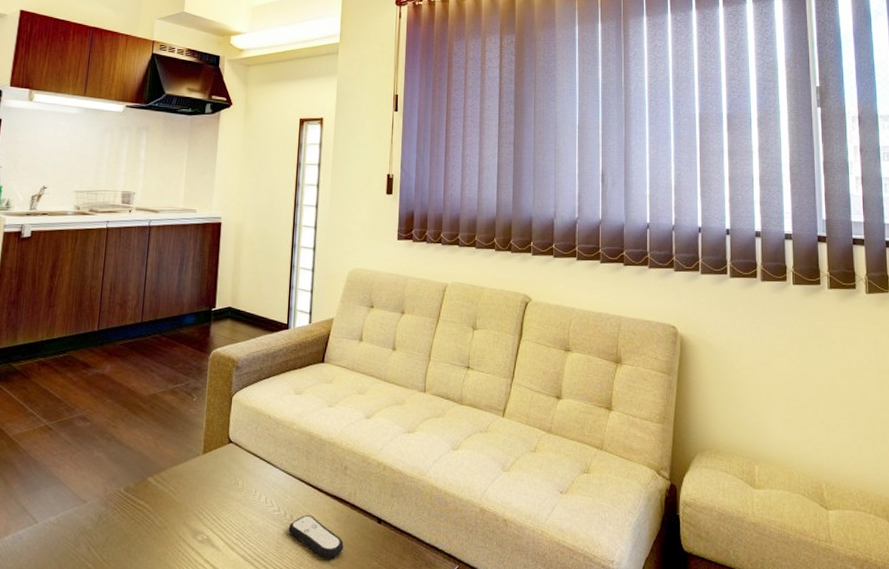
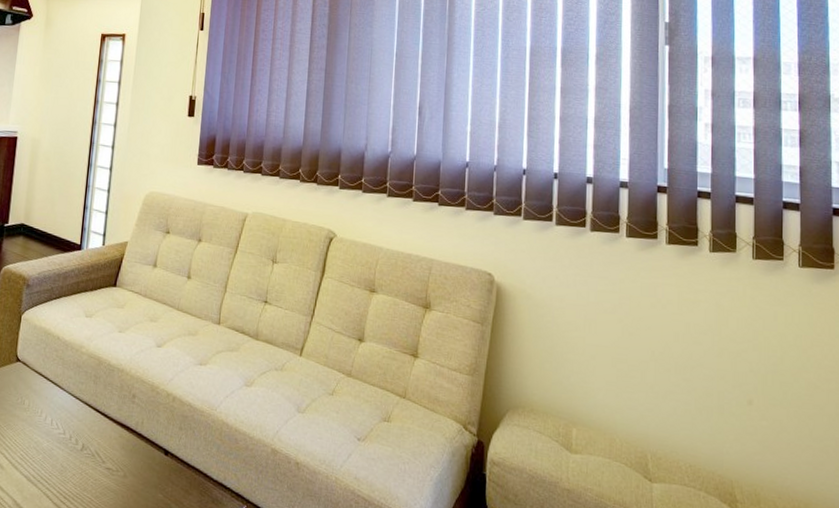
remote control: present [288,515,344,559] -> none [73,440,129,487]

